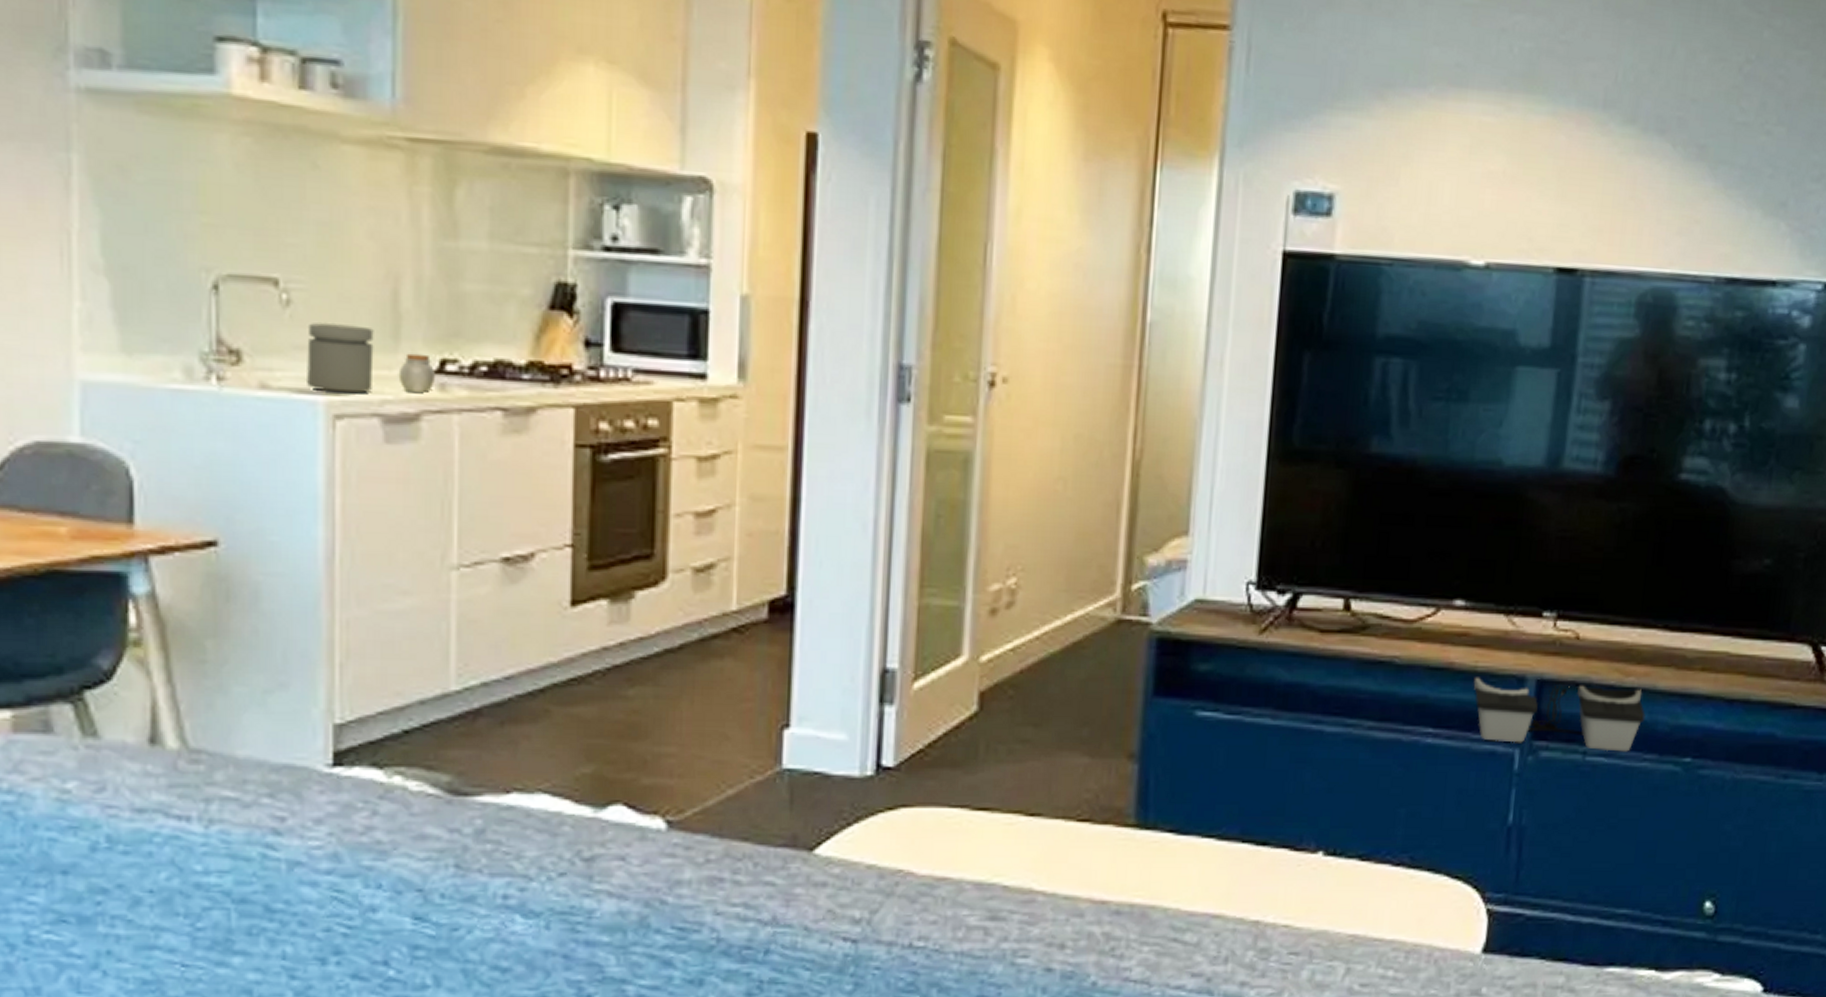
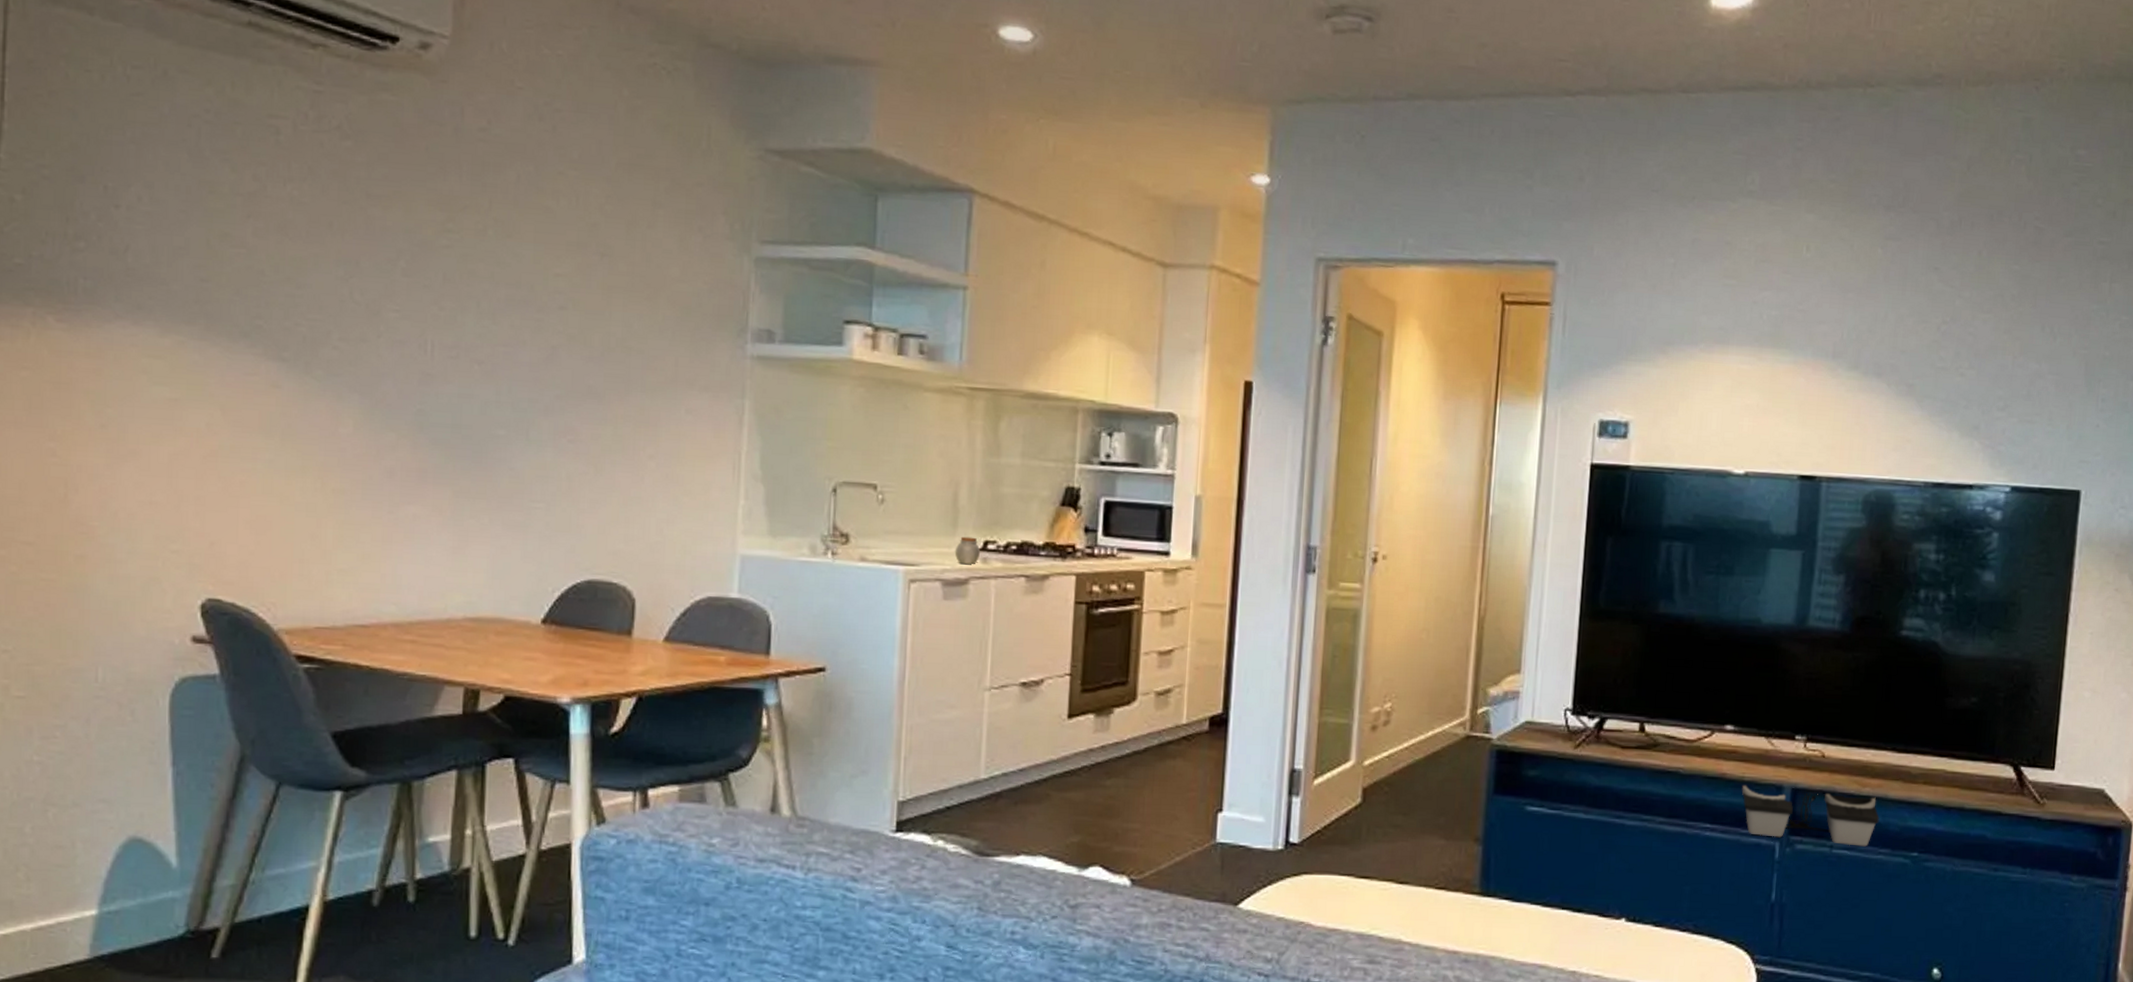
jar: present [307,323,374,394] -> none [892,515,940,565]

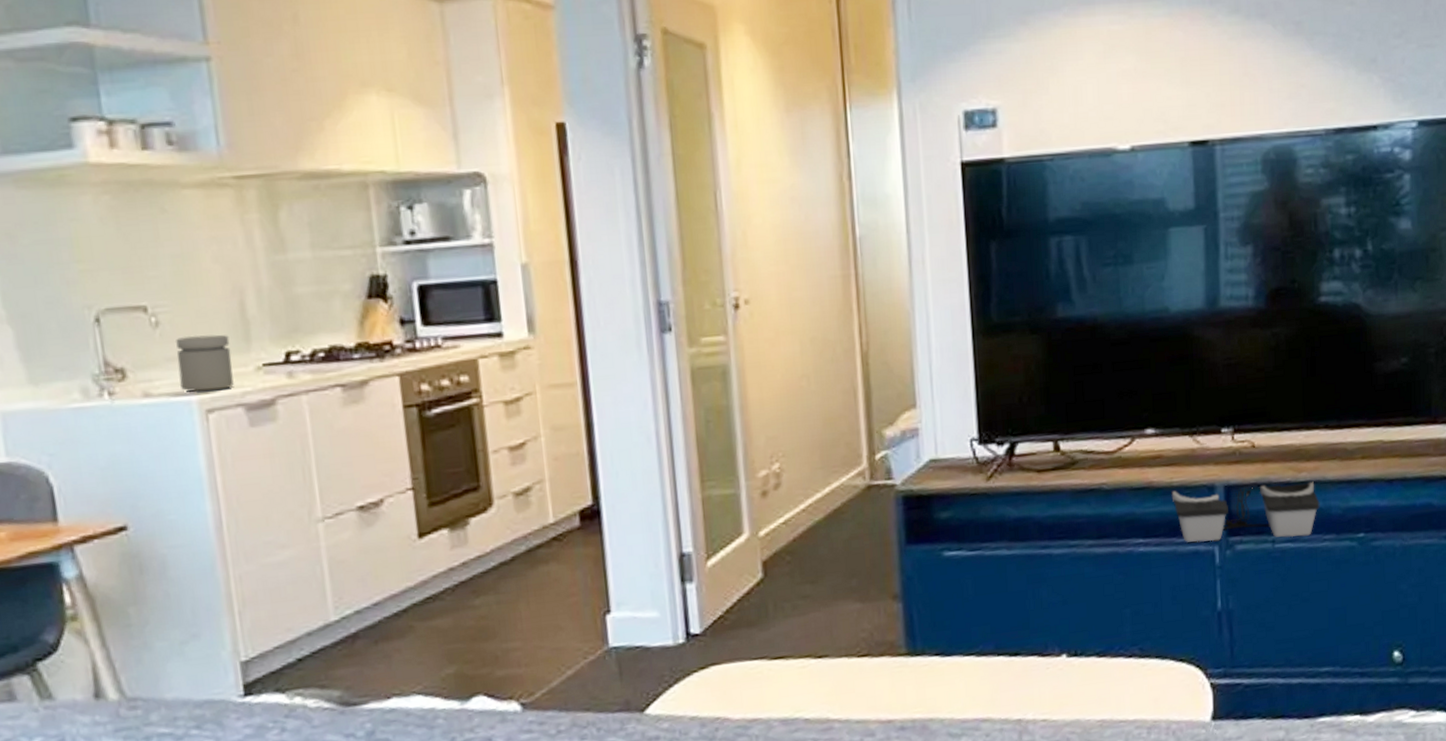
jar: none [892,515,940,565] -> present [176,334,234,392]
jar: present [954,536,981,565] -> none [253,350,285,383]

